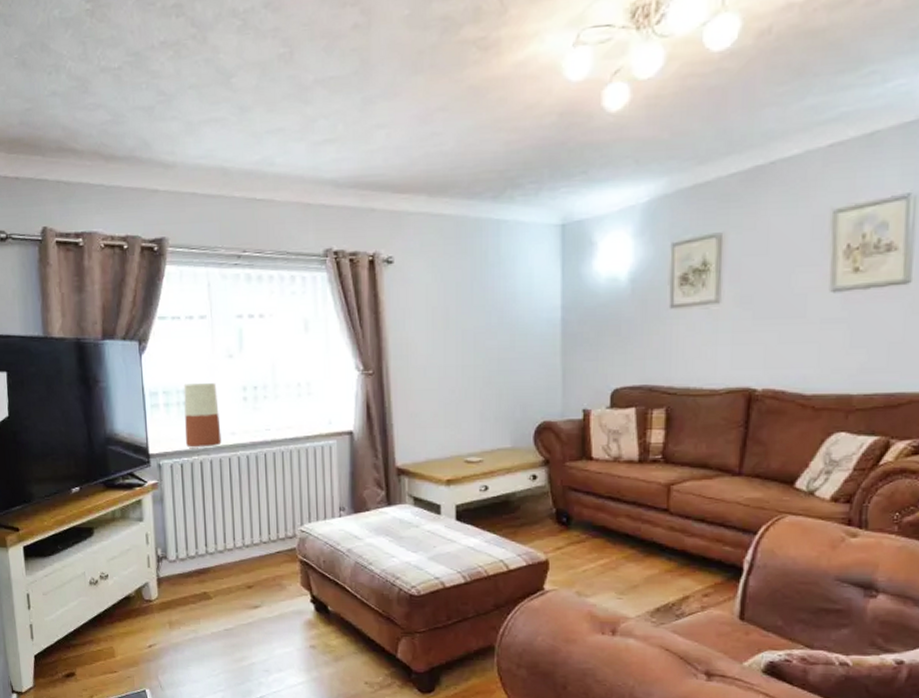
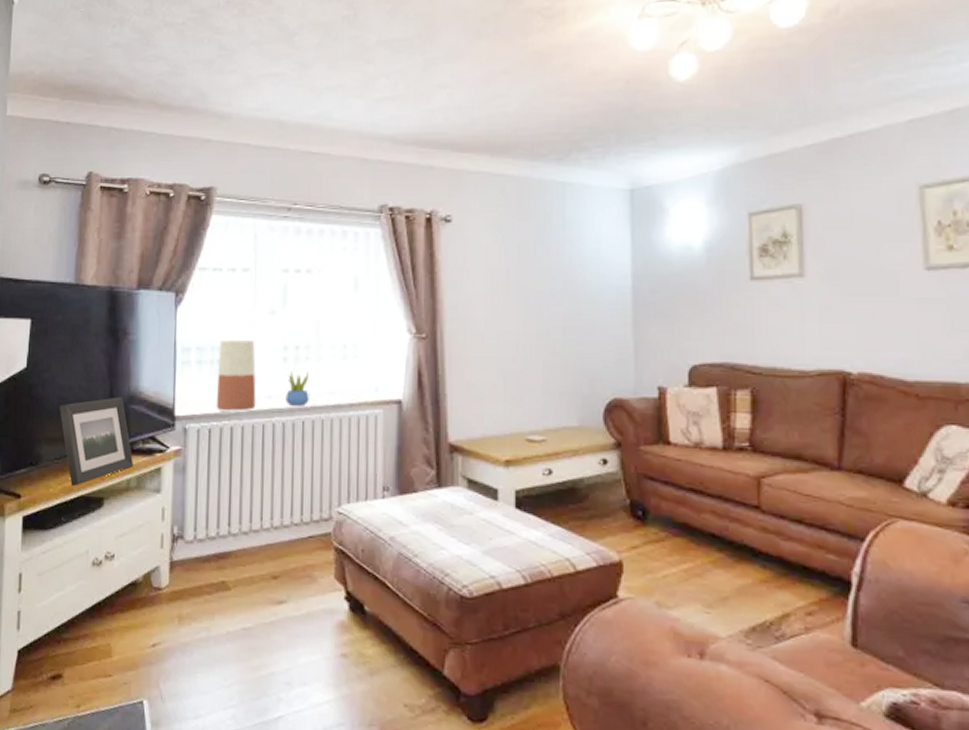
picture frame: none [43,439,117,519] -> present [59,397,134,487]
succulent plant: none [248,408,269,442] -> present [285,370,309,408]

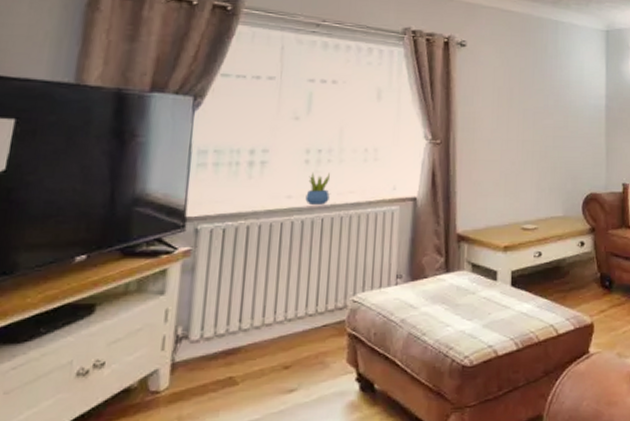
picture frame: present [59,397,134,487] -> none [45,199,135,295]
vase: present [215,340,256,412] -> none [232,143,277,211]

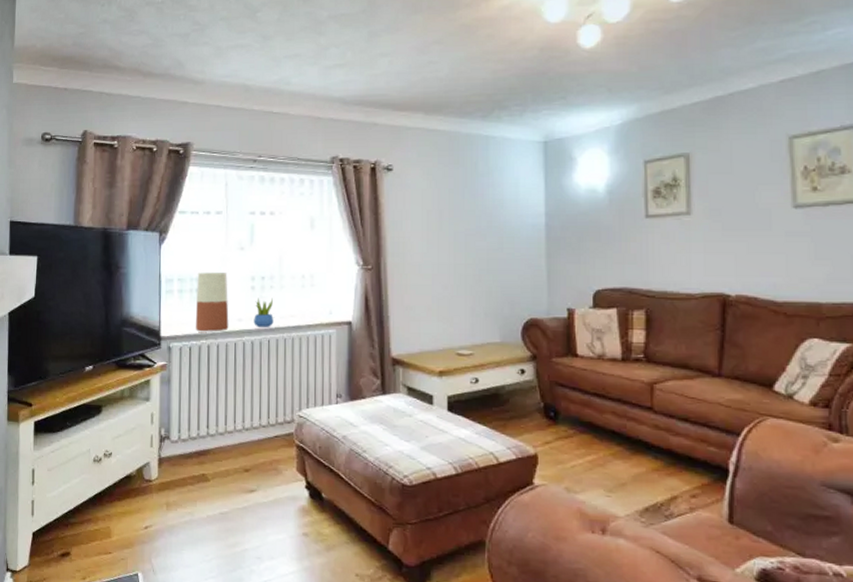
vase: none [232,143,277,211] -> present [195,272,229,332]

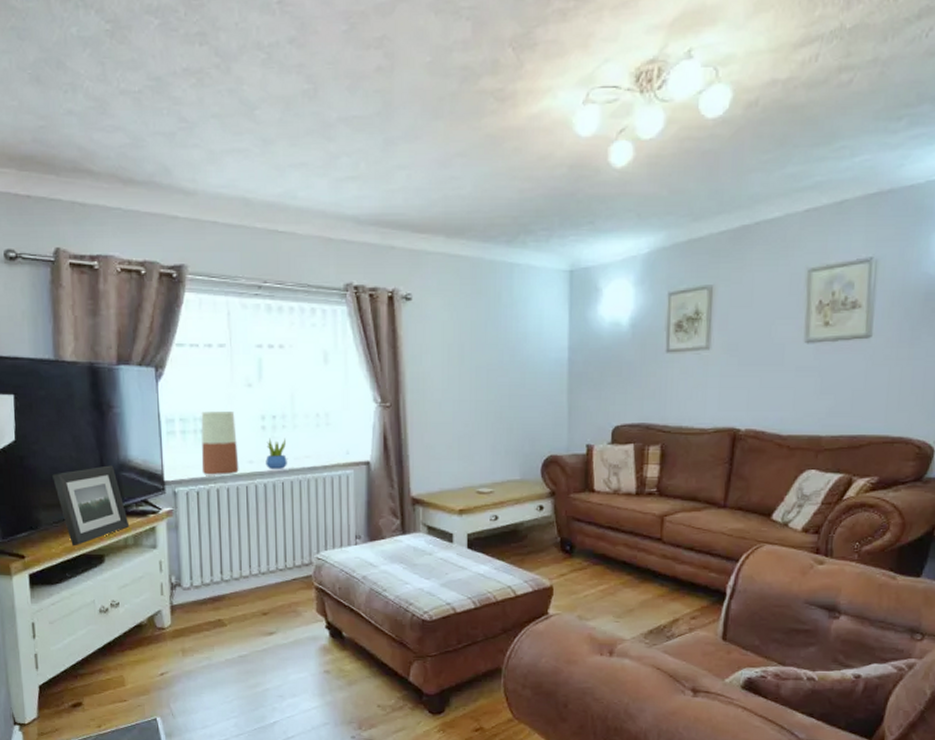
picture frame: none [63,321,127,397] -> present [52,465,130,547]

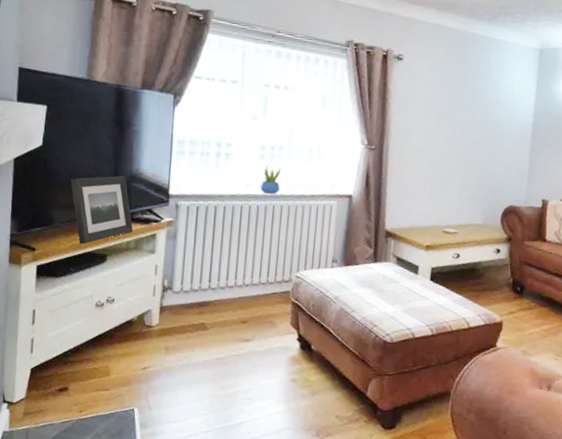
vase: present [201,411,239,475] -> none [203,137,239,195]

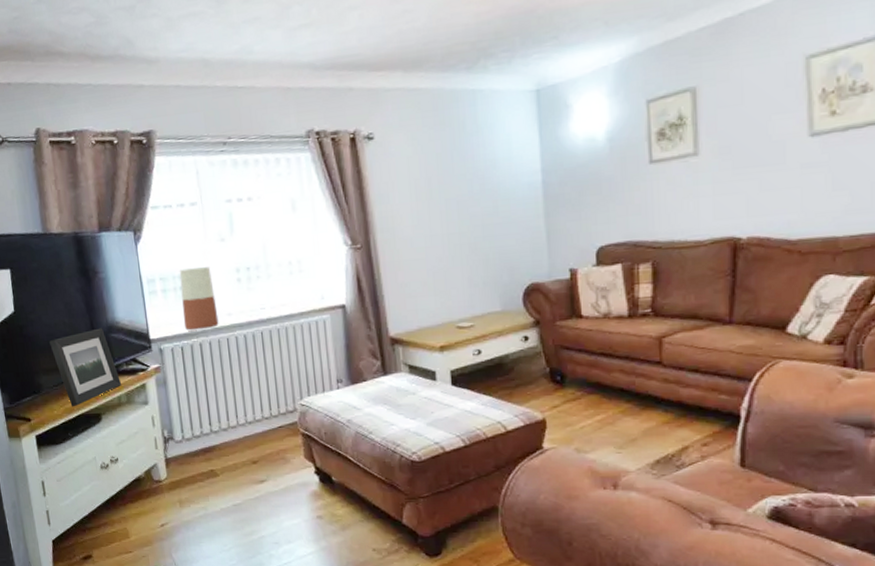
vase: none [203,137,239,195] -> present [179,267,219,331]
succulent plant: present [260,166,280,195] -> none [243,288,265,321]

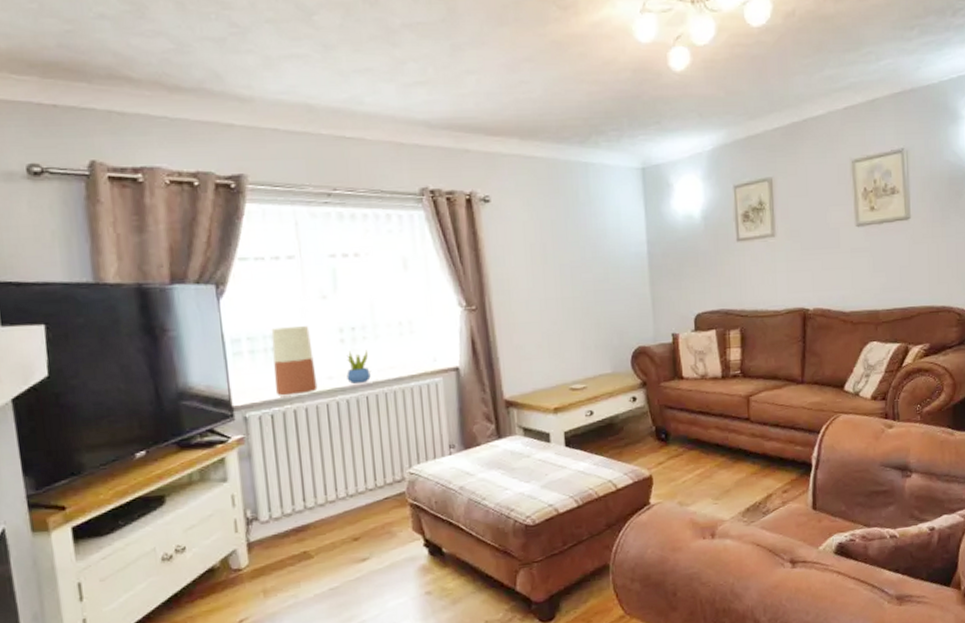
picture frame: present [49,328,122,407] -> none [97,394,194,490]
succulent plant: none [243,288,265,321] -> present [346,350,371,385]

